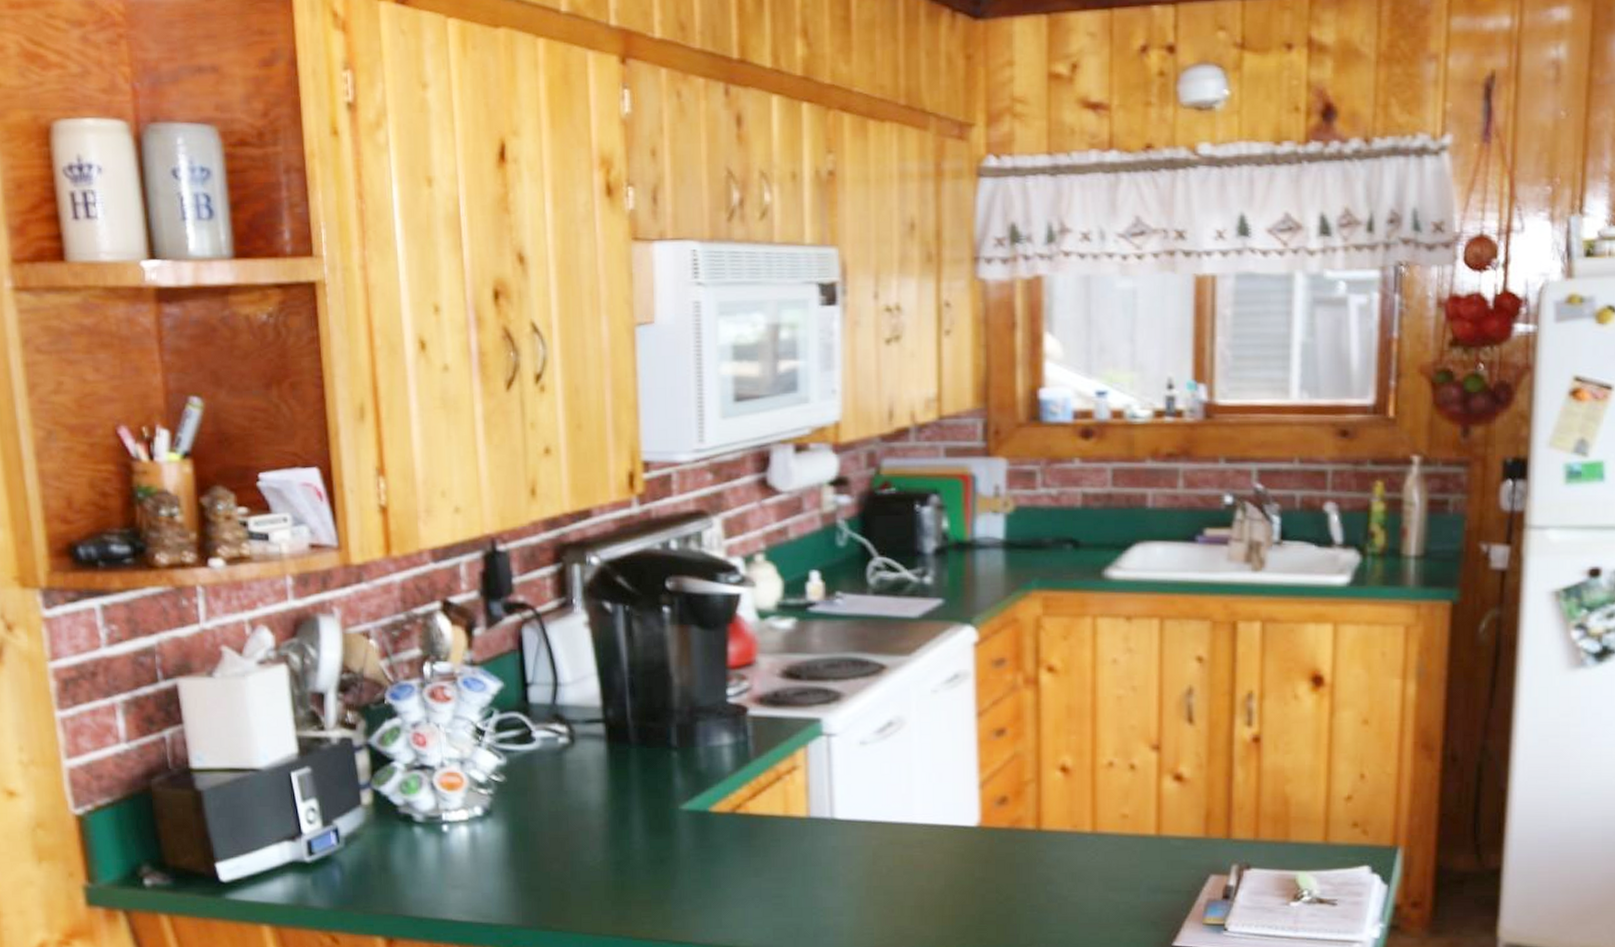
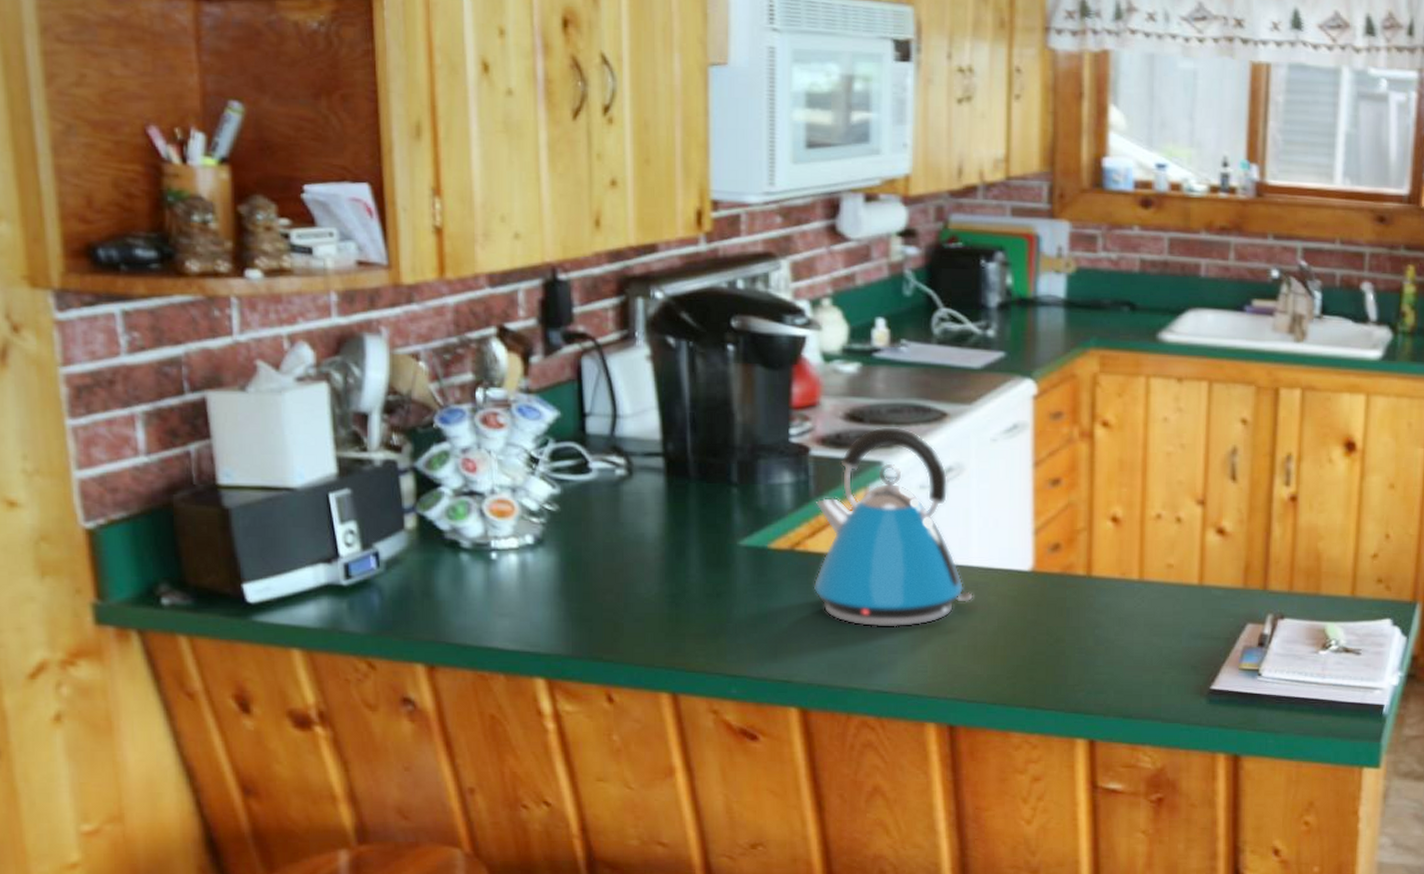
kettle: none [755,681,918,889] -> present [813,426,973,627]

